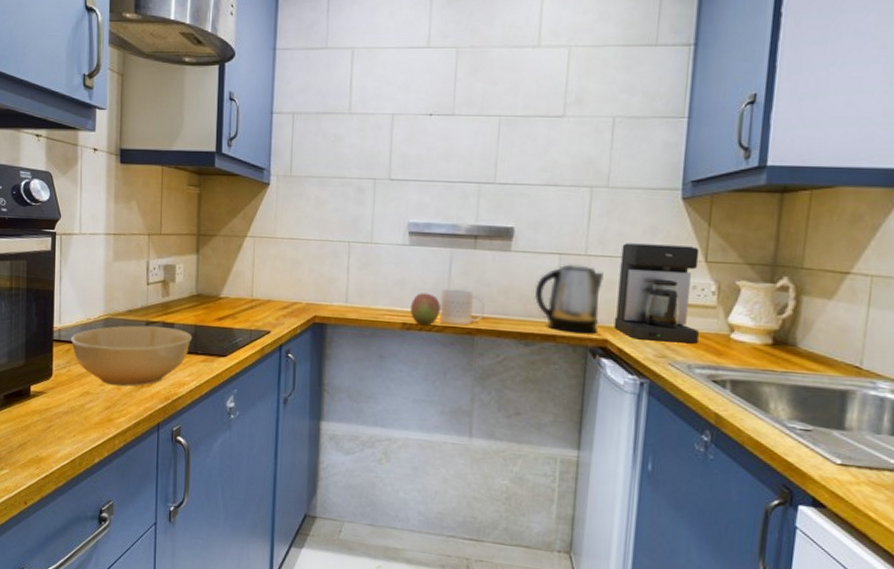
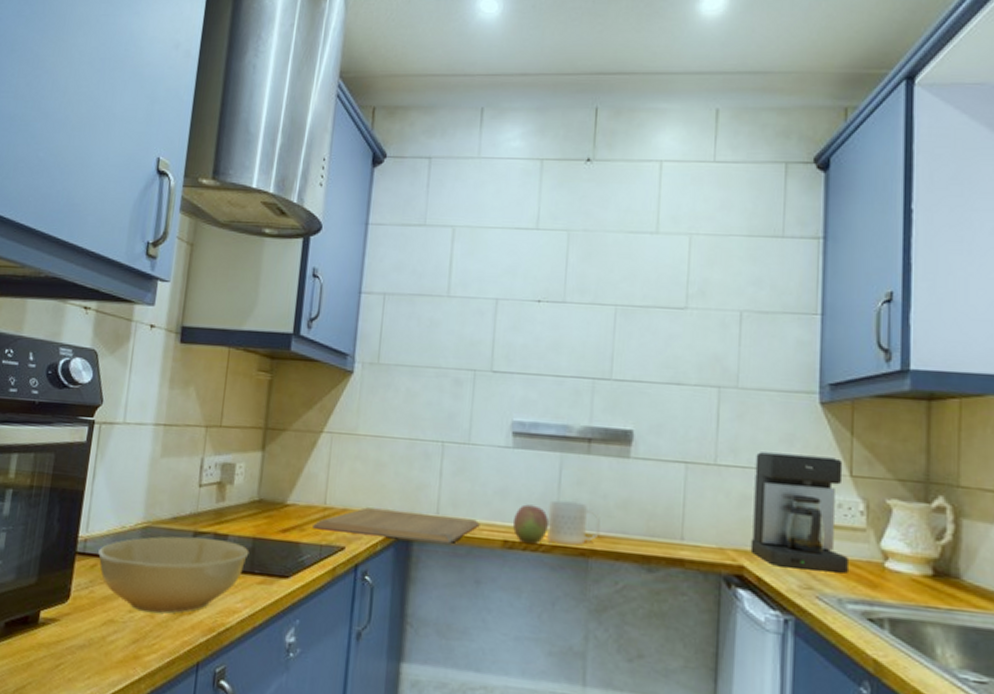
chopping board: none [243,298,383,327] -> present [313,507,480,545]
kettle: present [534,264,604,336] -> none [657,475,736,561]

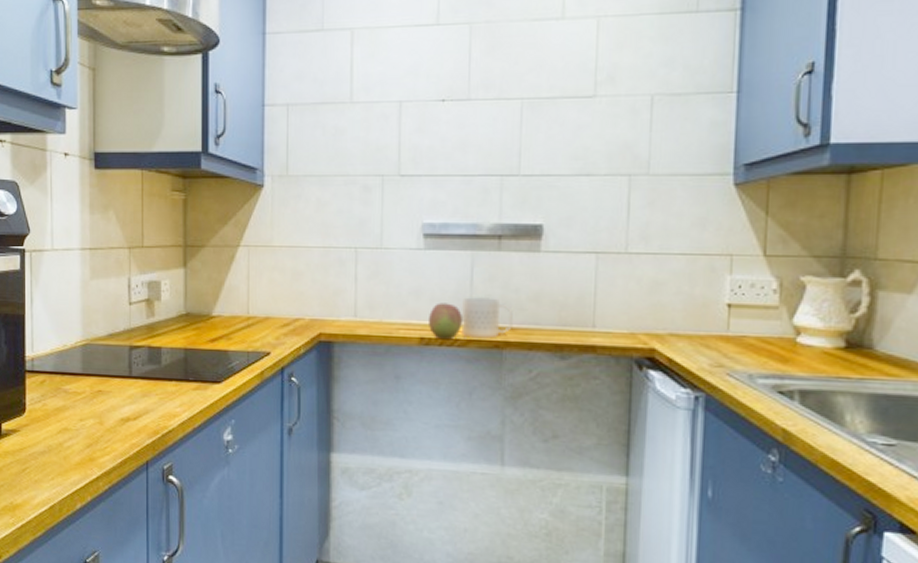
bowl: present [98,536,250,614] -> none [46,351,182,420]
chopping board: present [313,507,480,545] -> none [239,314,397,345]
coffee maker: present [750,452,848,573] -> none [661,237,760,350]

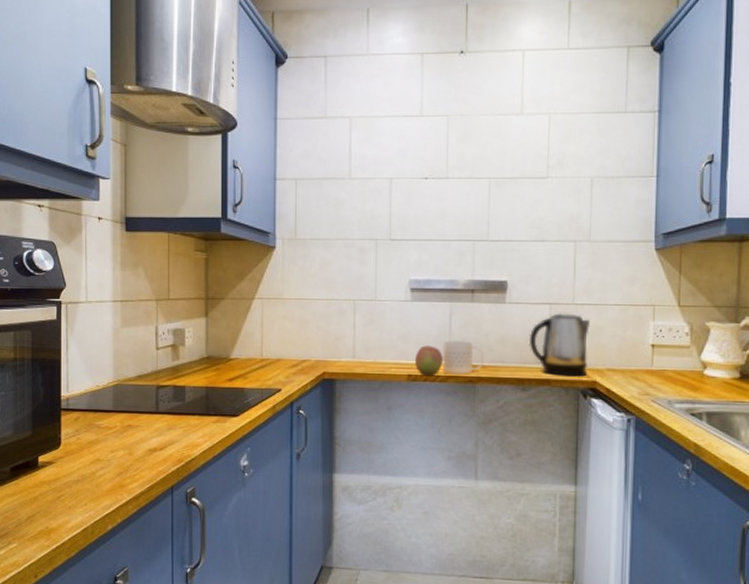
kettle: none [569,264,647,345] -> present [528,313,590,378]

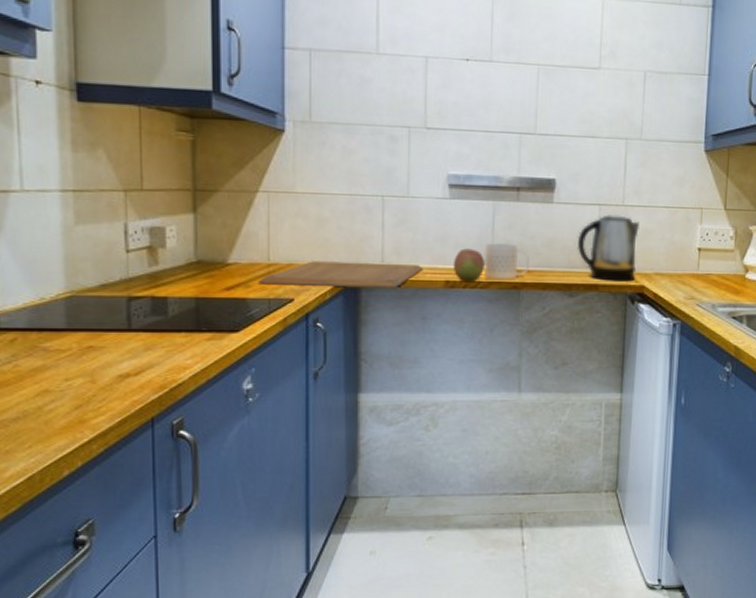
chopping board: none [254,357,389,381] -> present [258,261,423,289]

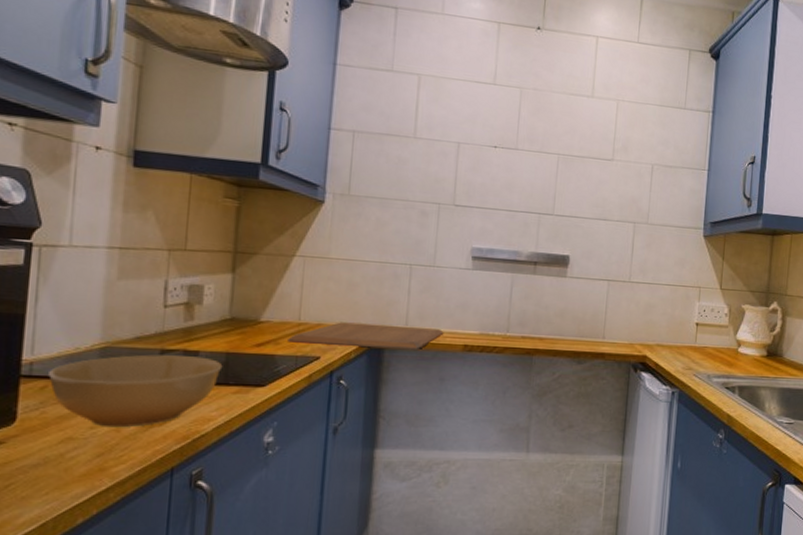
bowl: none [16,302,193,377] -> present [48,354,223,427]
fruit: present [452,248,485,283] -> none [471,315,501,347]
mug: present [482,242,529,281] -> none [499,311,543,347]
kettle: present [576,214,639,283] -> none [586,289,644,353]

